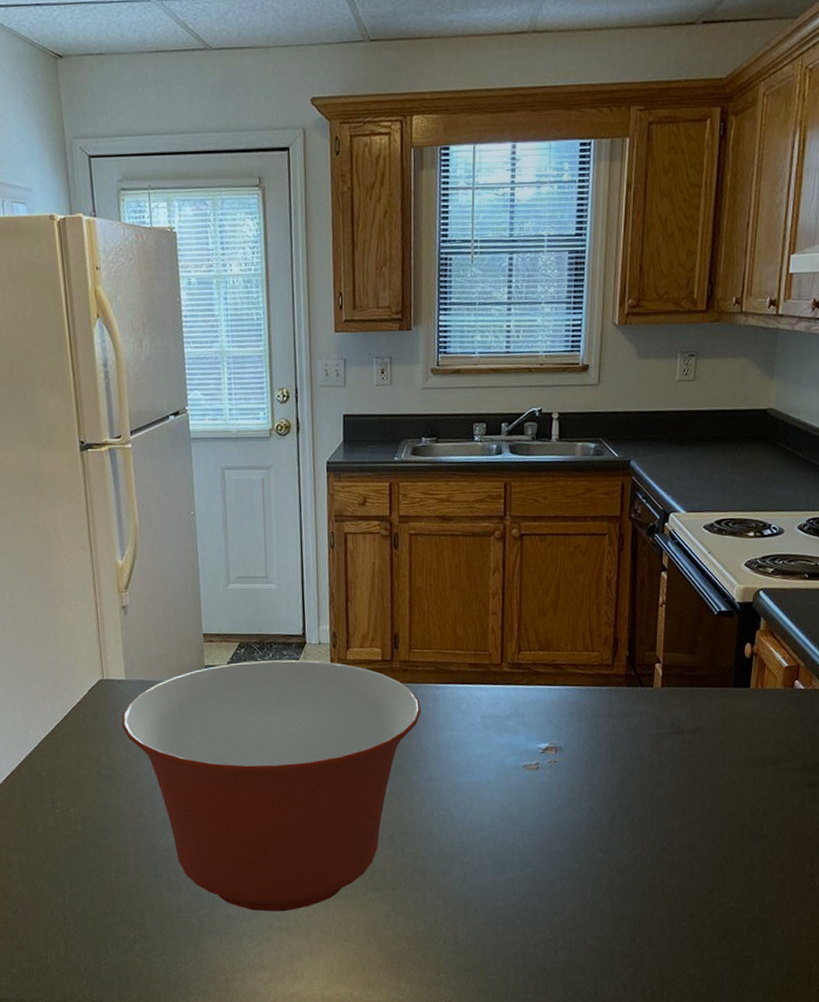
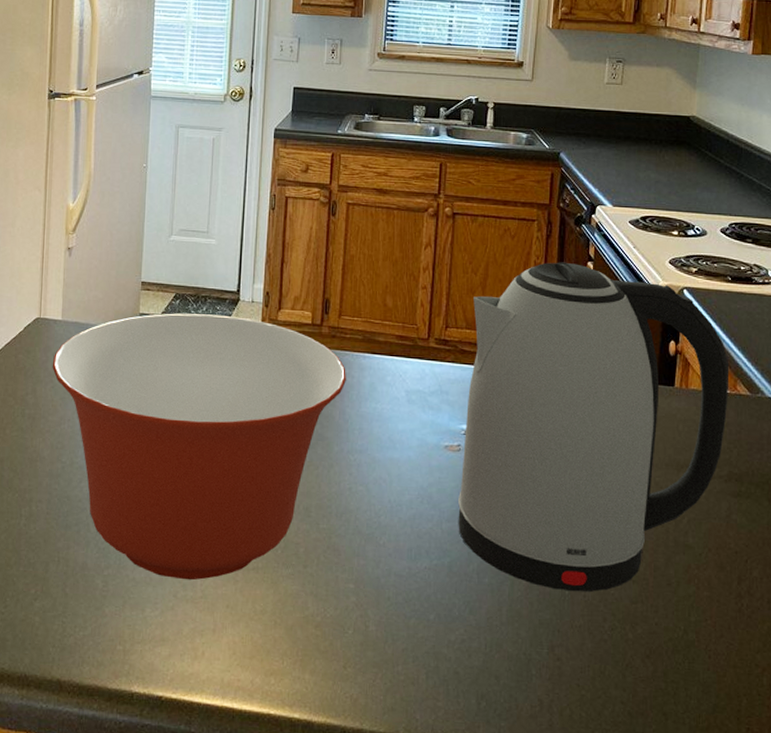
kettle: none [539,574,805,887] -> present [458,262,730,592]

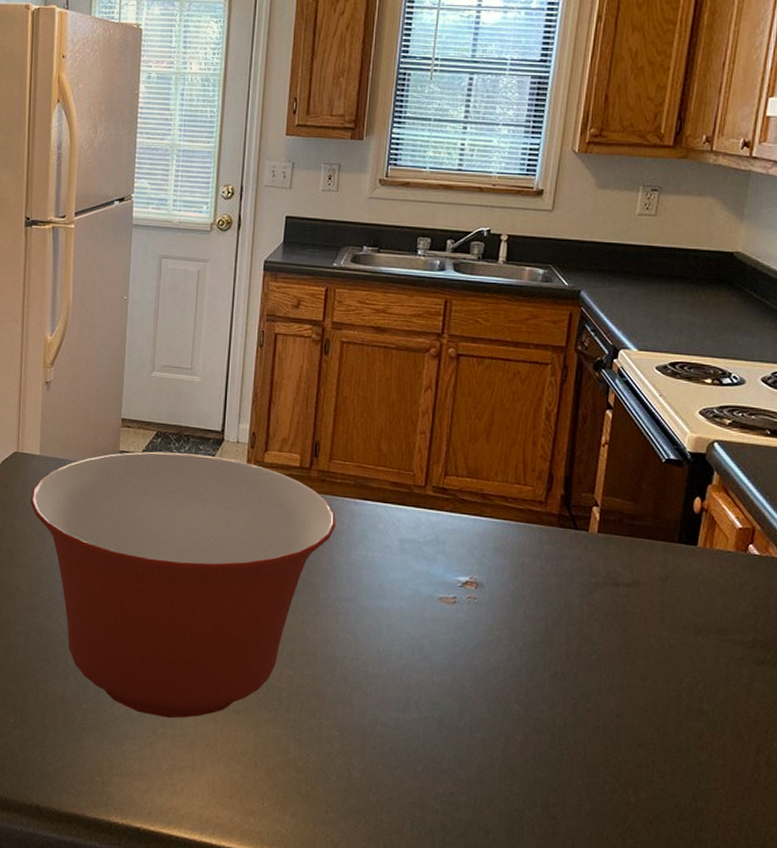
kettle: present [458,262,730,592] -> none [450,409,762,753]

